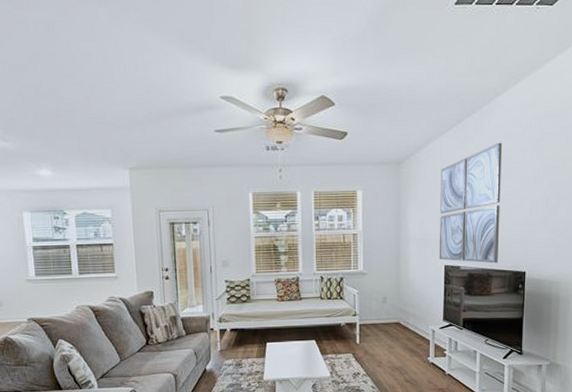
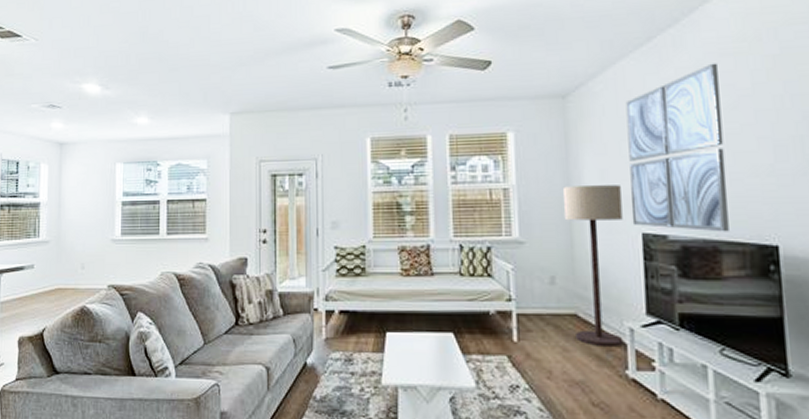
floor lamp: none [394,231,433,343] -> present [562,185,624,346]

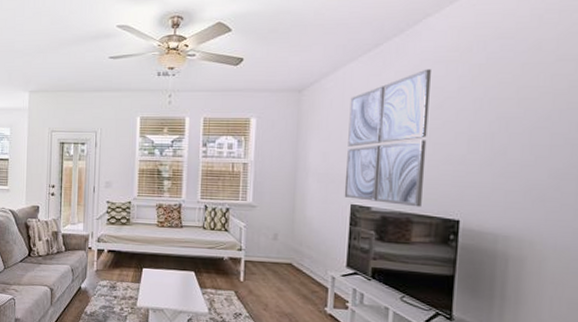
floor lamp: present [562,185,624,346] -> none [289,164,338,290]

